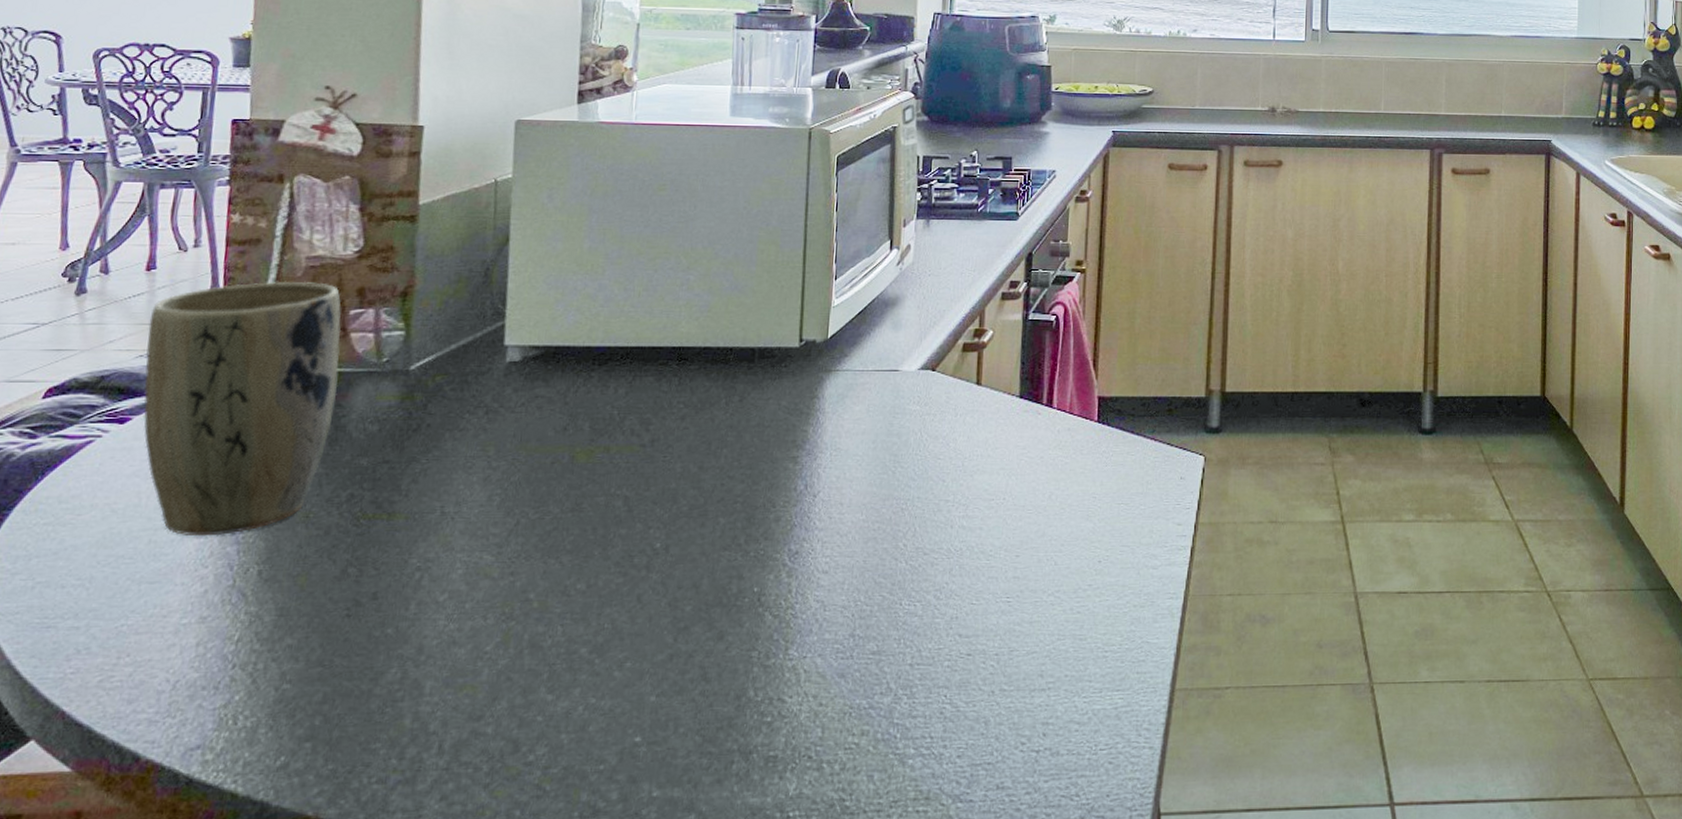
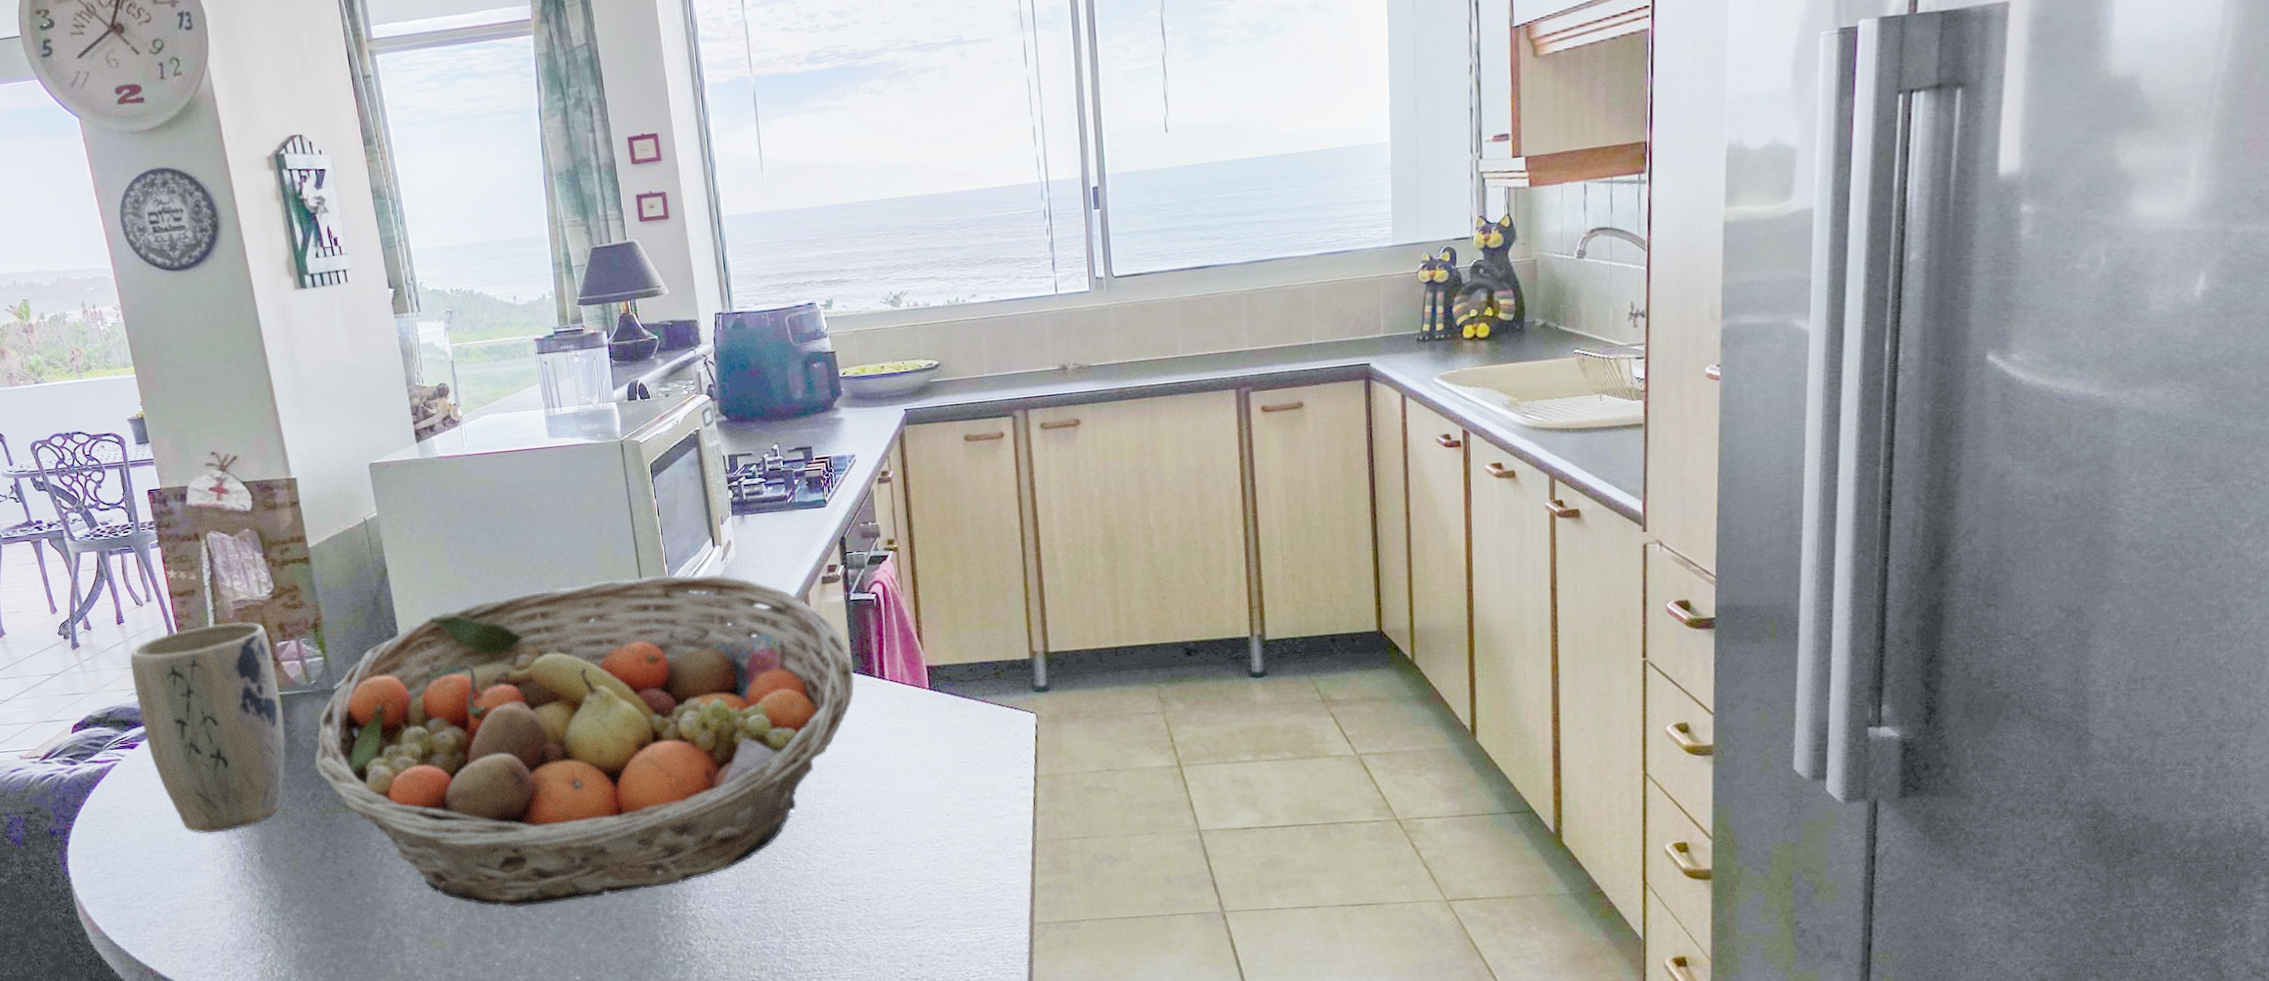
fruit basket: none [361,274,1021,647] -> present [314,574,854,907]

